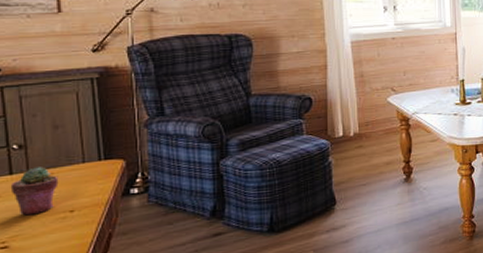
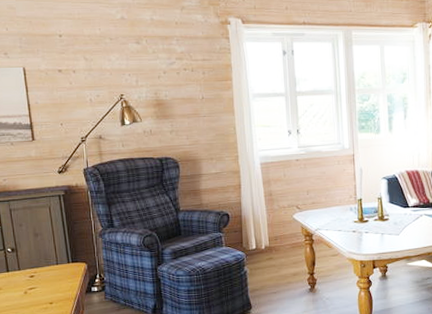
potted succulent: present [10,167,59,216] -> none [8,267,41,305]

